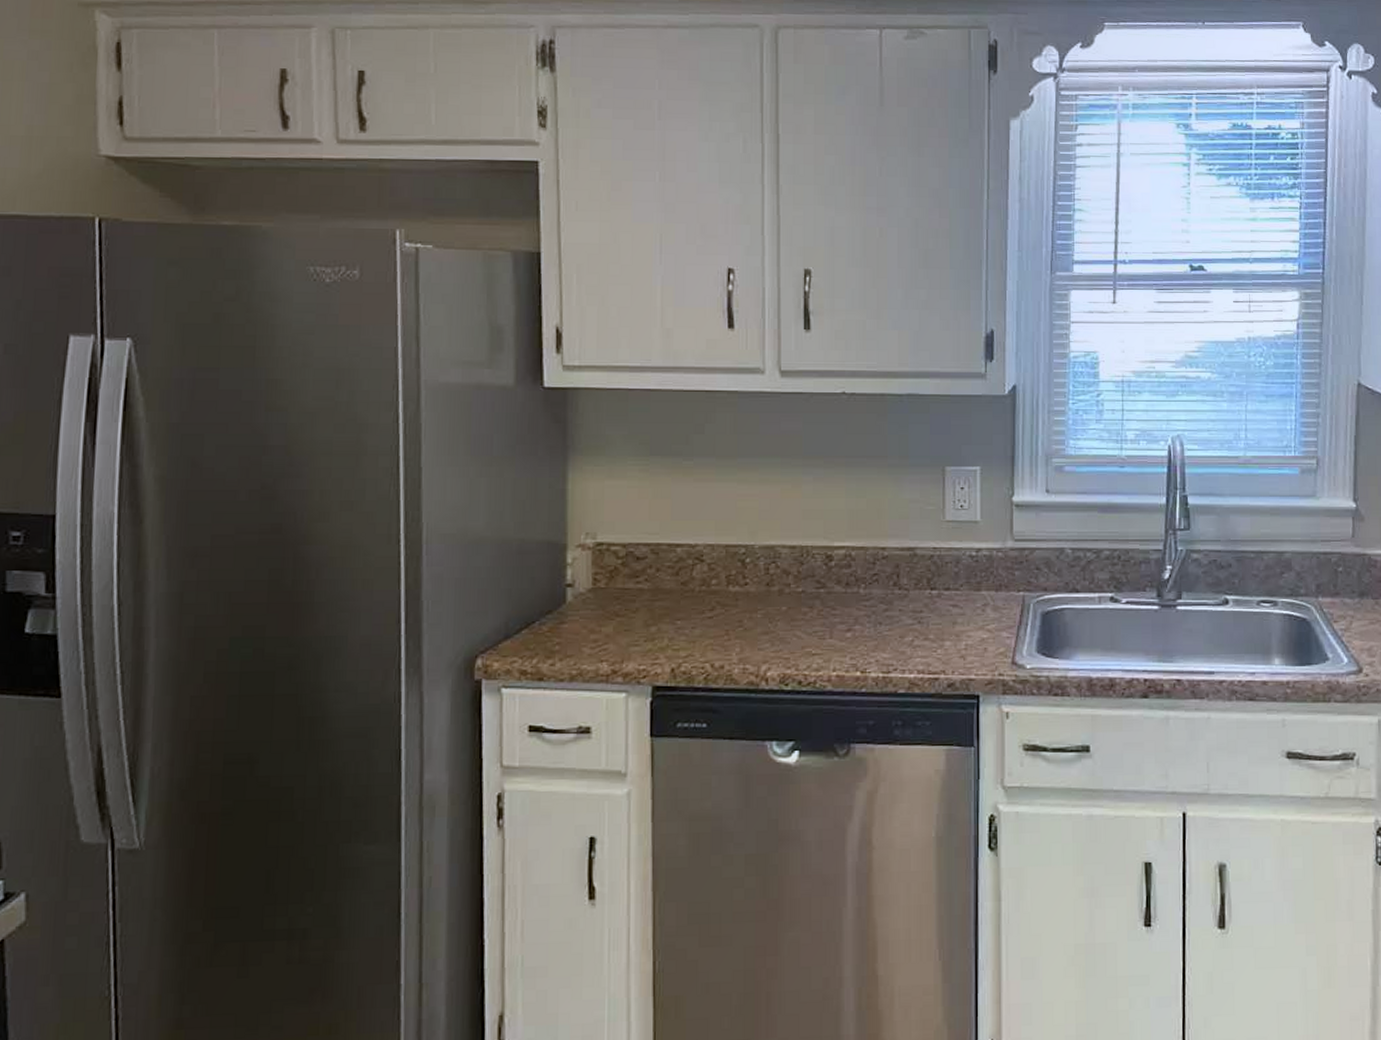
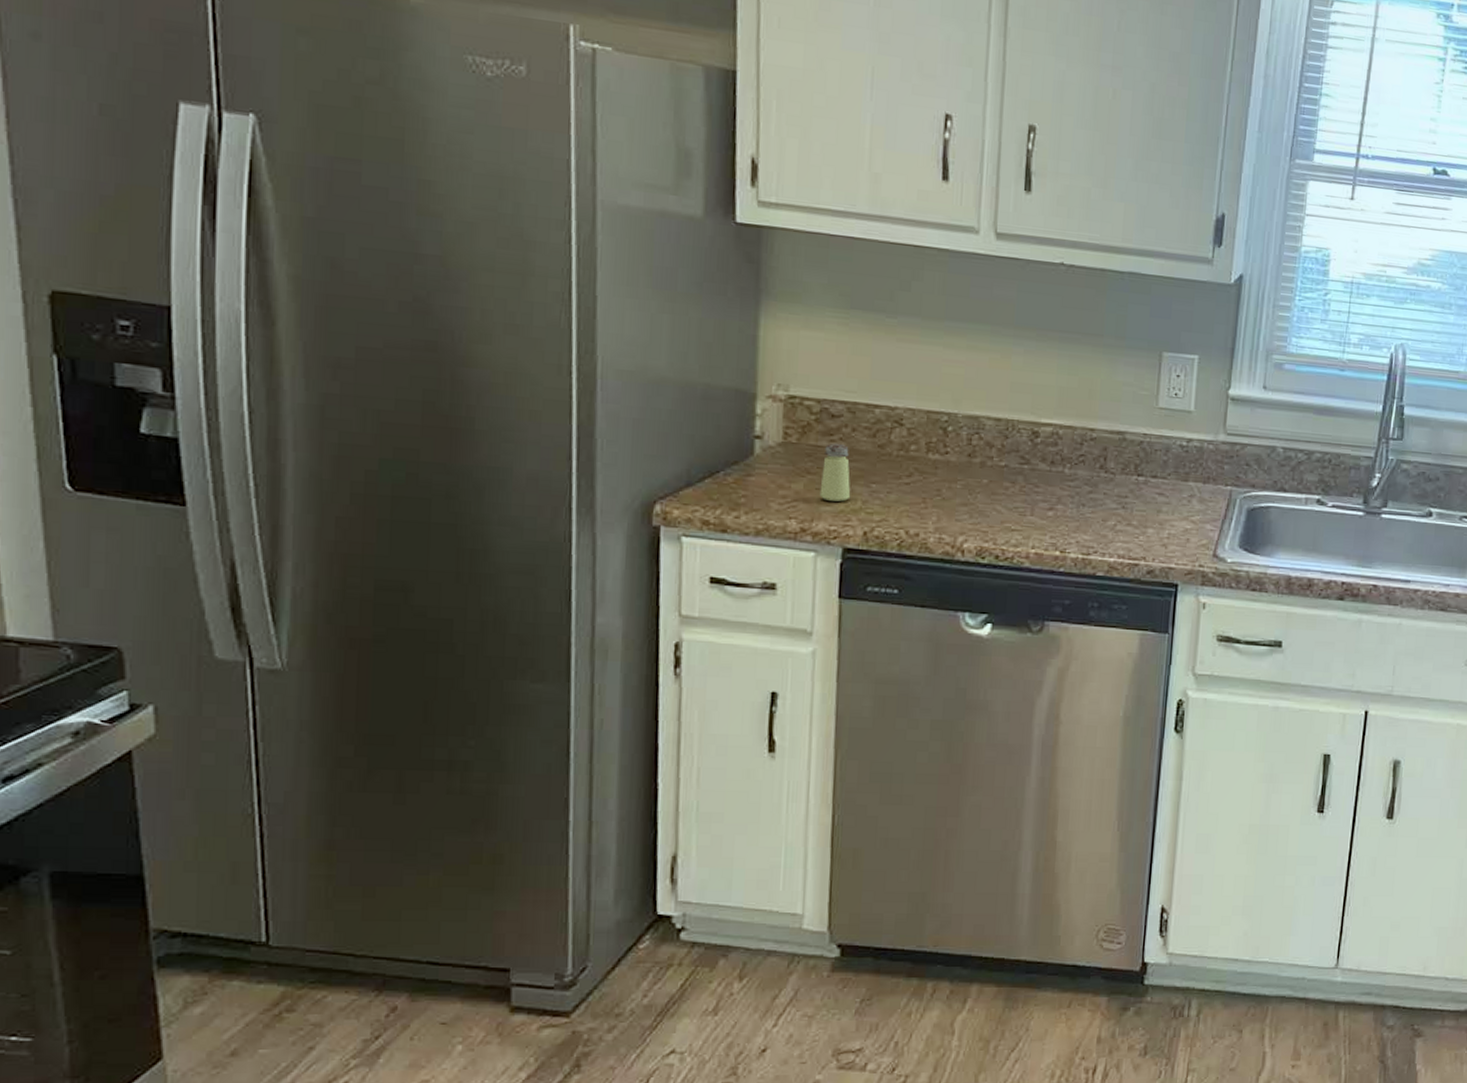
saltshaker: none [628,584,658,641] -> present [819,443,851,502]

